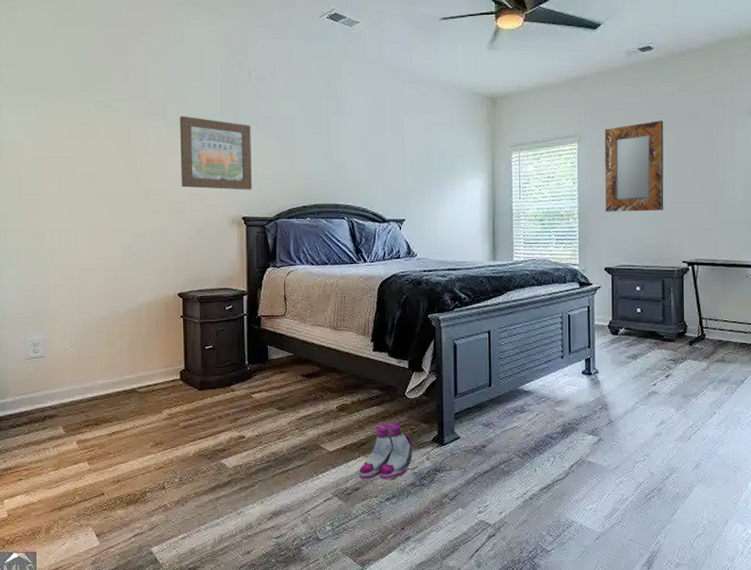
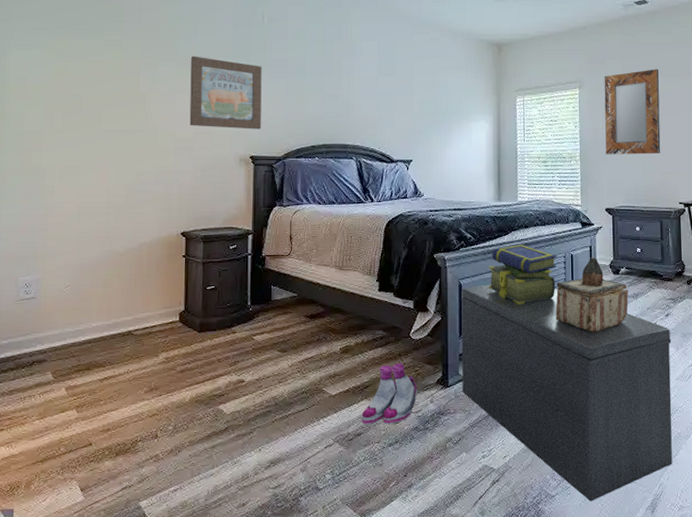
bench: none [455,344,672,557] -> present [461,284,672,502]
stack of books: none [483,304,553,365] -> present [488,244,557,304]
decorative box: none [552,318,627,393] -> present [555,257,629,333]

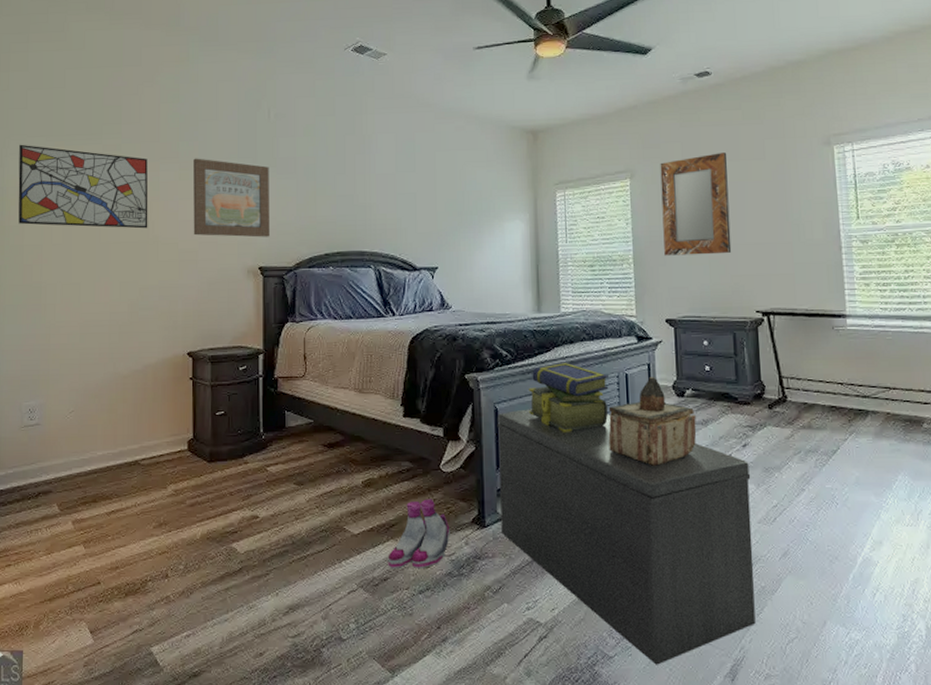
wall art: none [19,36,147,118] -> present [18,144,148,229]

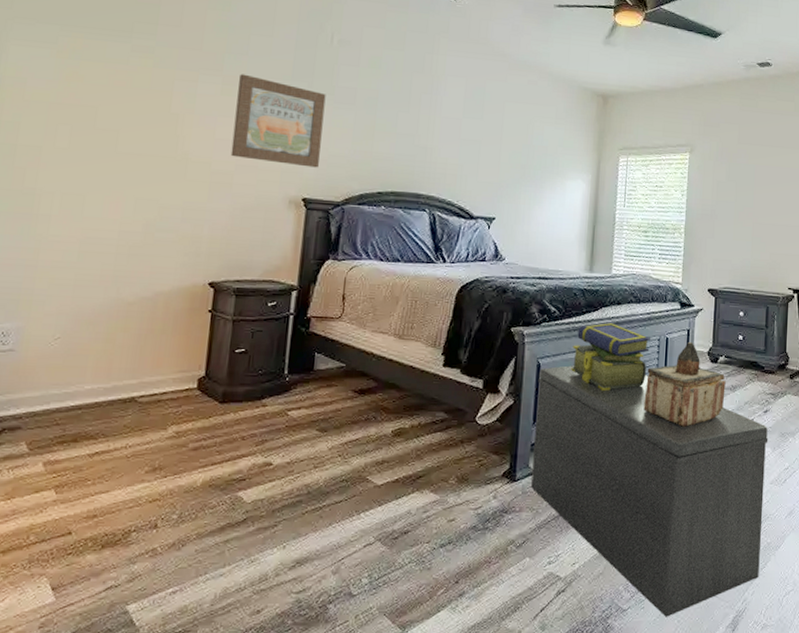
wall art: present [18,144,148,229] -> none [13,29,185,143]
boots: present [387,499,450,568] -> none [410,451,480,521]
home mirror: present [660,152,732,256] -> none [713,138,777,233]

